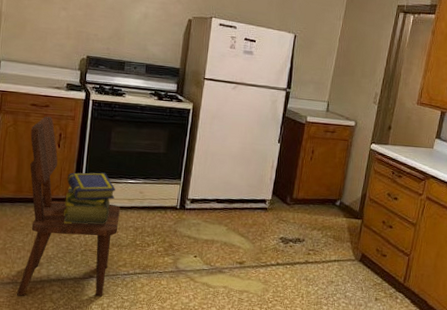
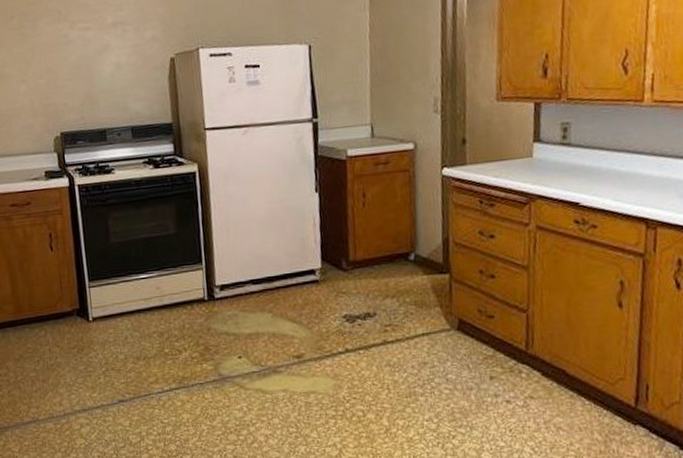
dining chair: present [16,116,120,297] -> none [16,215,140,436]
stack of books: present [64,172,115,225] -> none [68,271,128,341]

